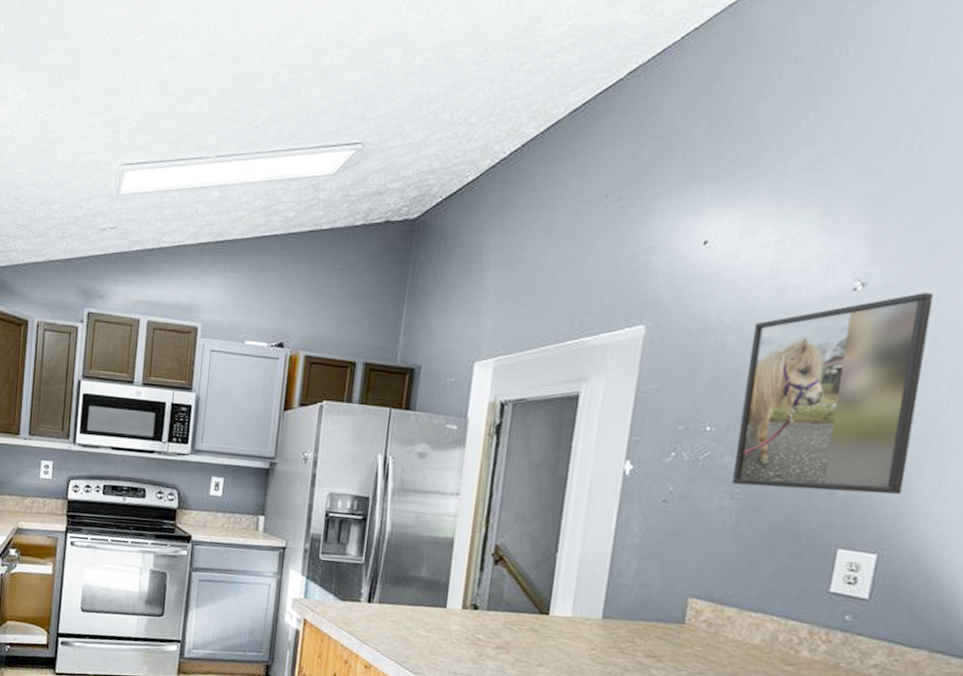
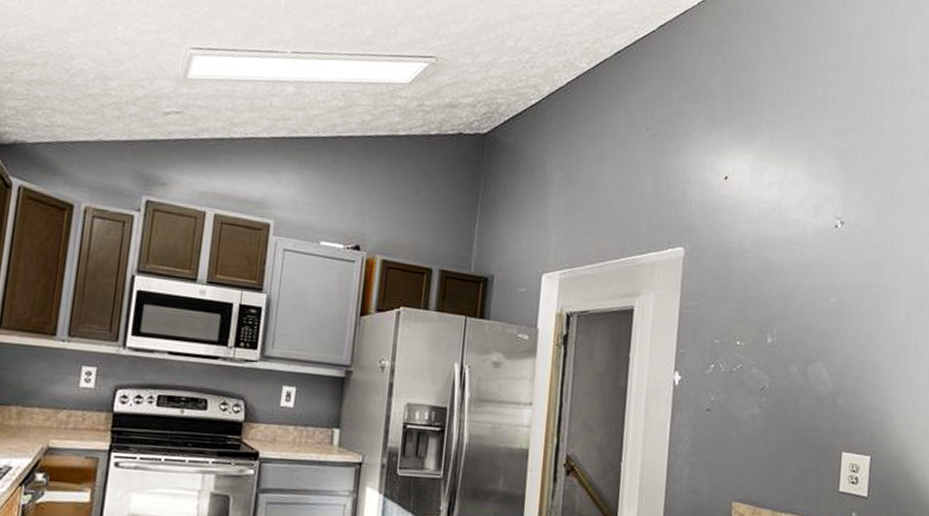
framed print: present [732,293,934,495] -> none [760,232,890,404]

